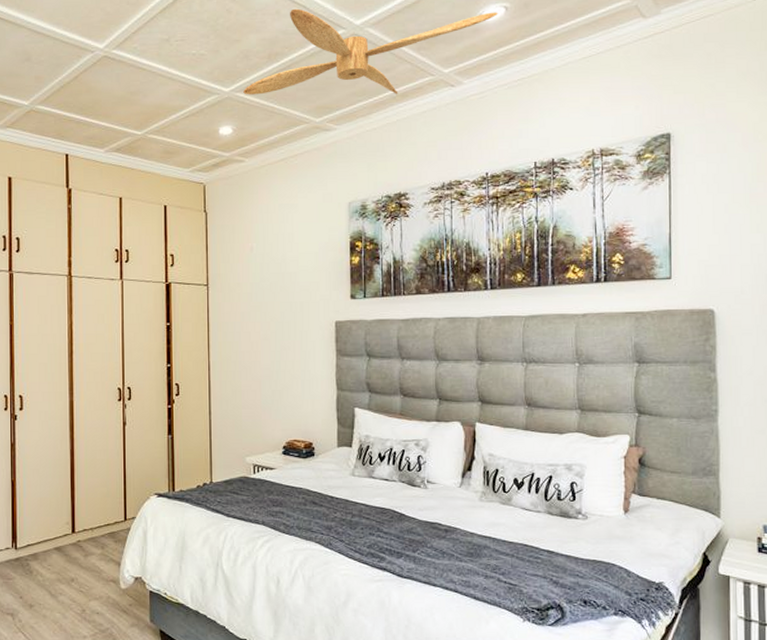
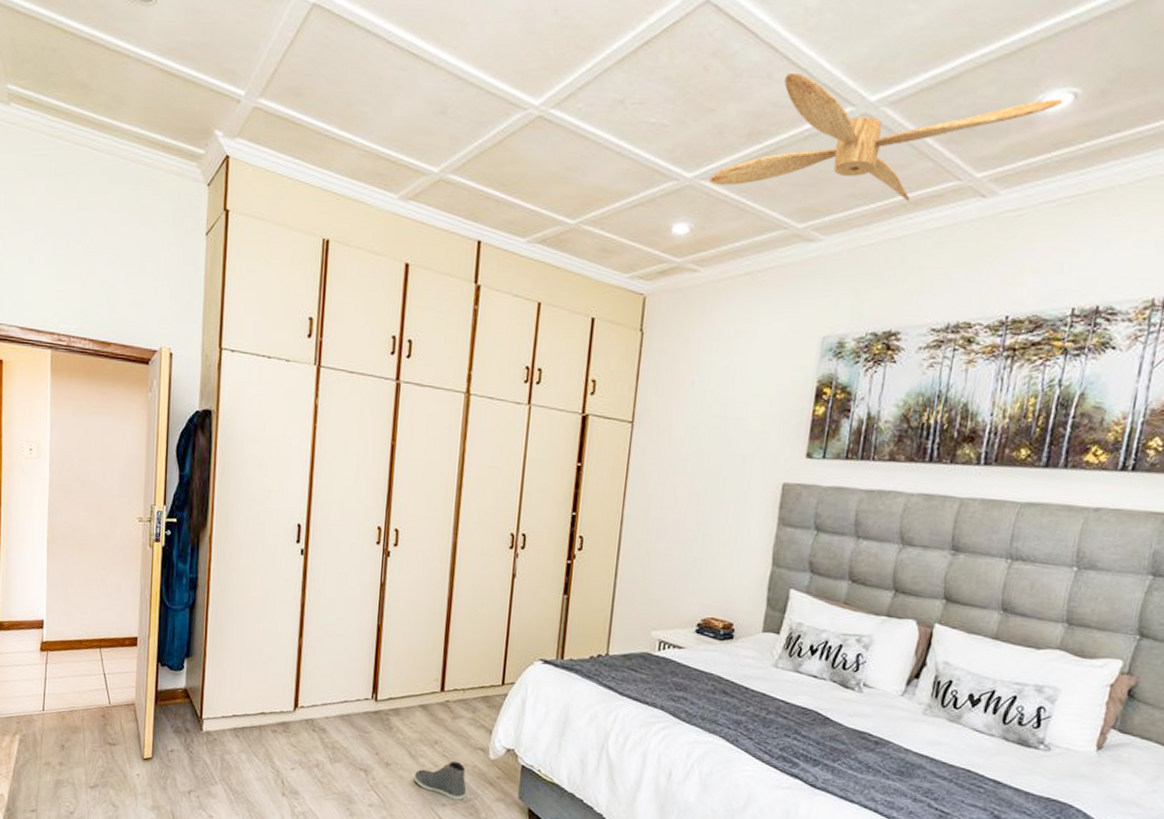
sneaker: none [56,594,104,631] -> present [413,761,467,801]

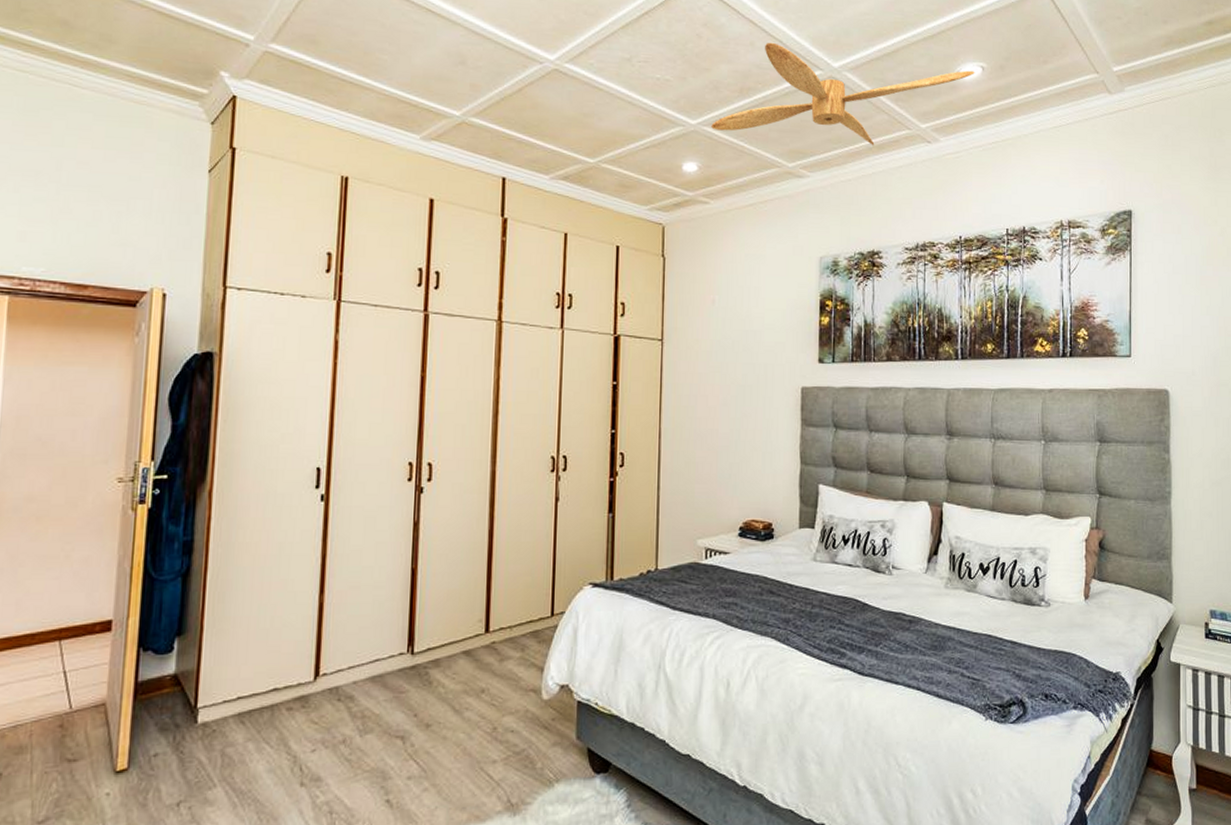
sneaker: present [413,761,467,801] -> none [459,708,519,754]

